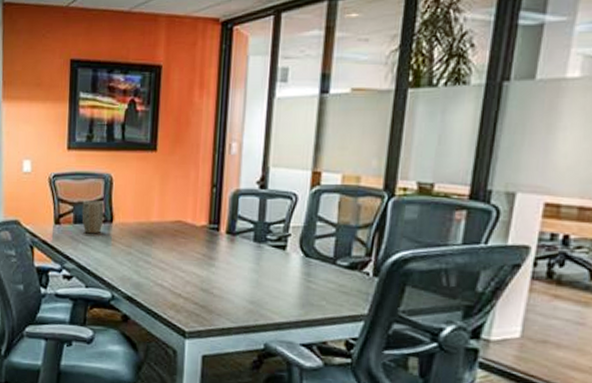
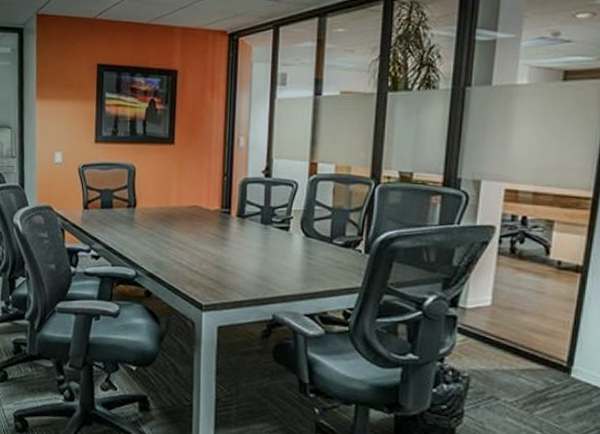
plant pot: present [82,200,105,234] -> none [108,188,128,218]

